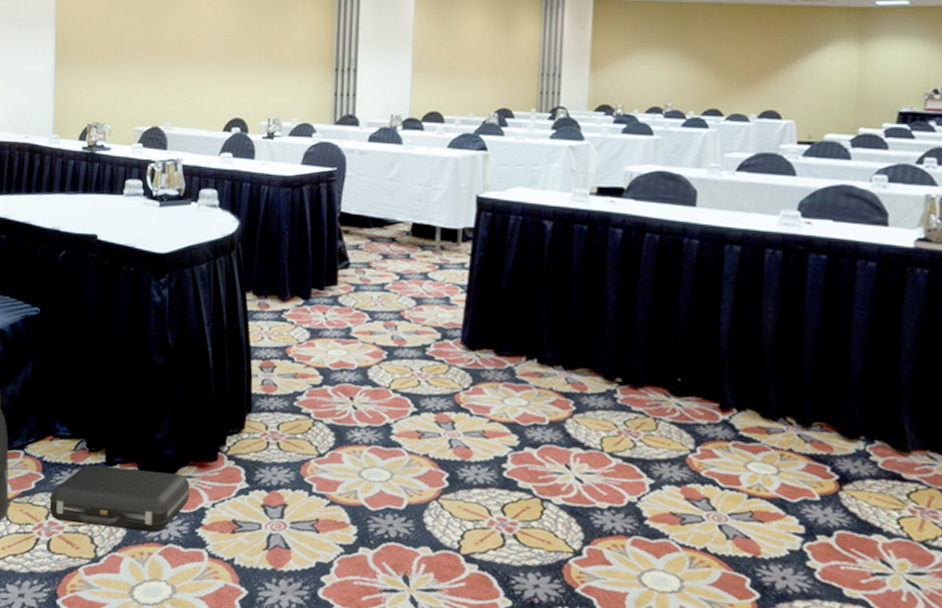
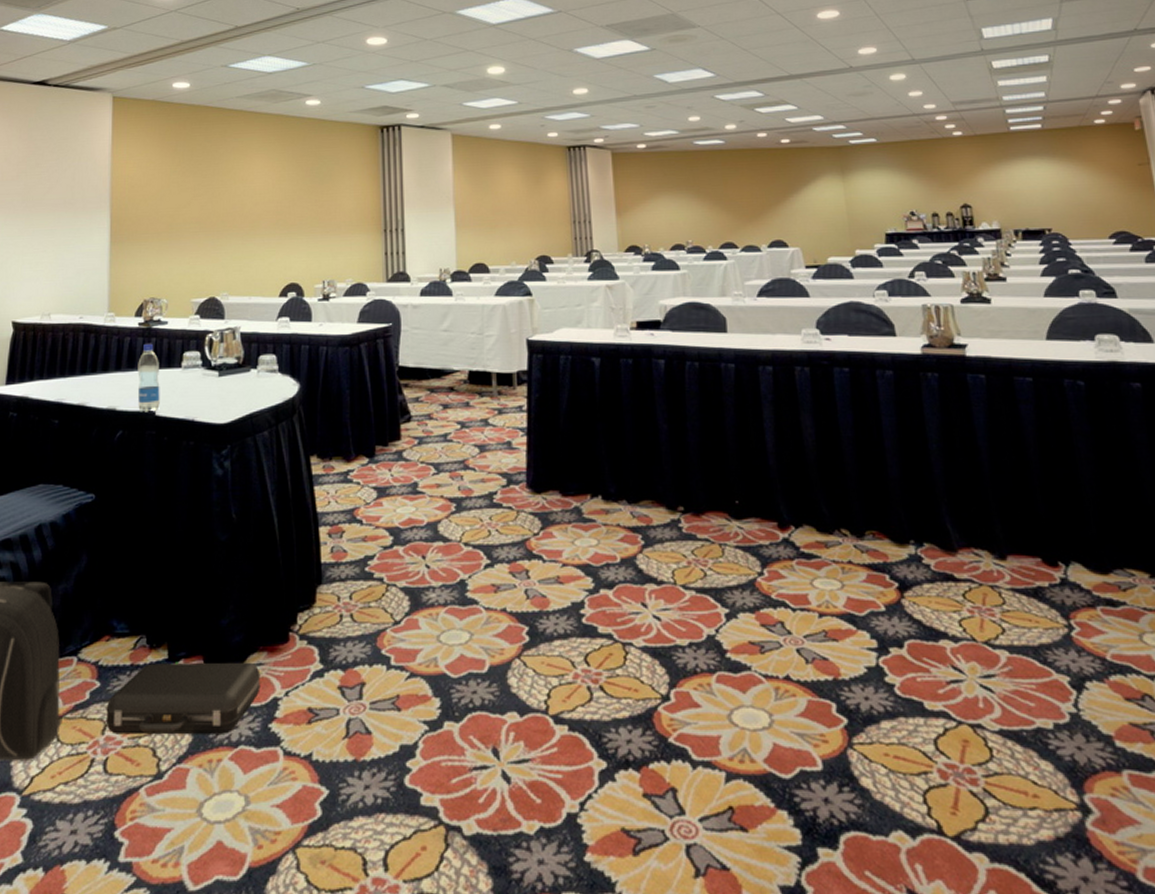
bottle: none [80,168,102,236] -> present [137,343,160,412]

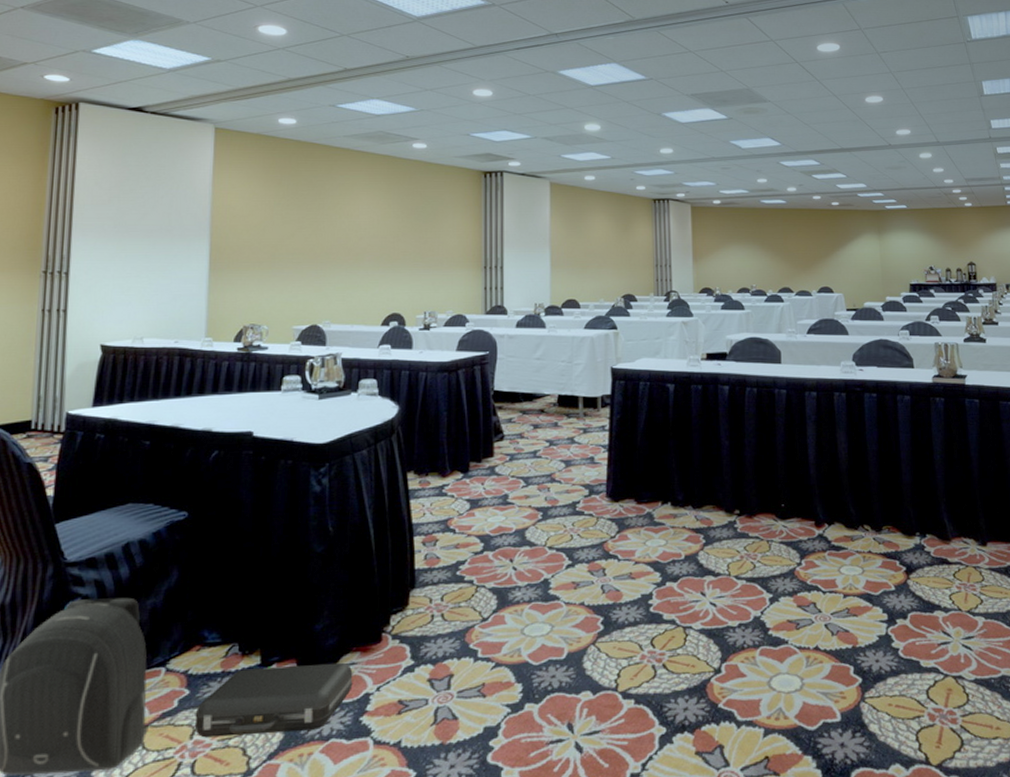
bottle: present [137,343,160,412] -> none [234,367,259,433]

